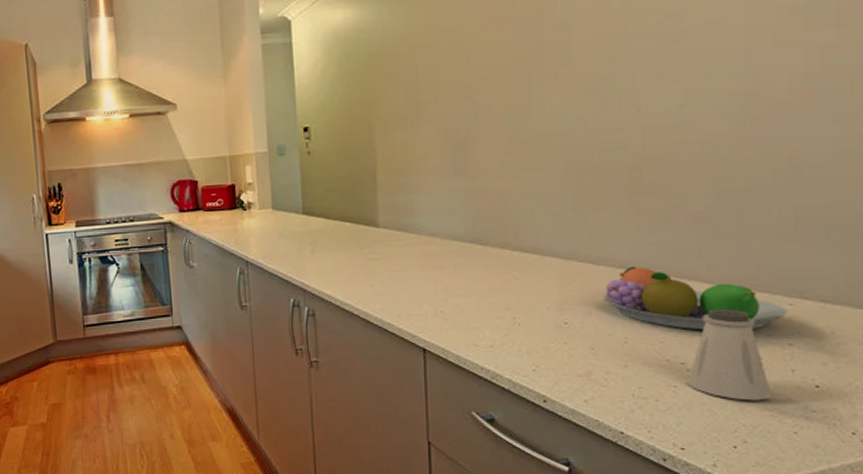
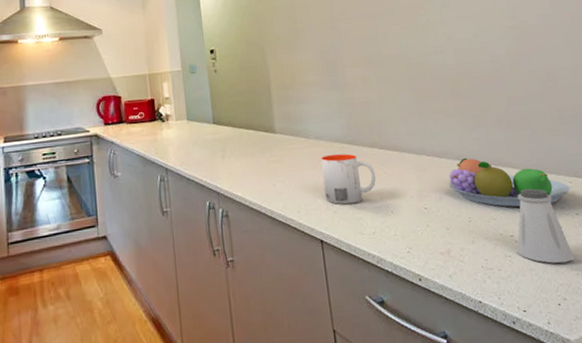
mug: none [433,254,504,312] -> present [320,153,376,205]

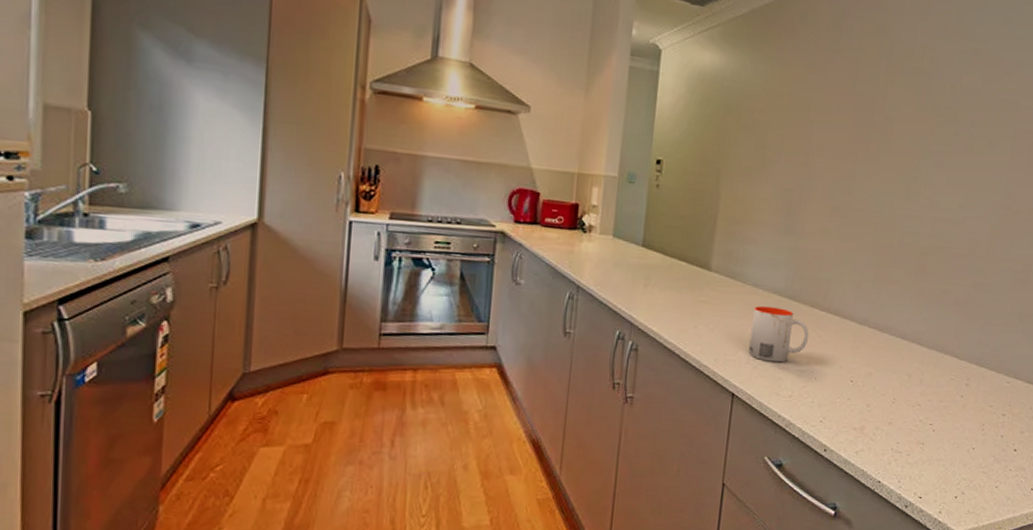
fruit bowl: present [449,157,571,207] -> none [883,337,1006,400]
saltshaker: present [517,188,574,264] -> none [931,380,986,460]

